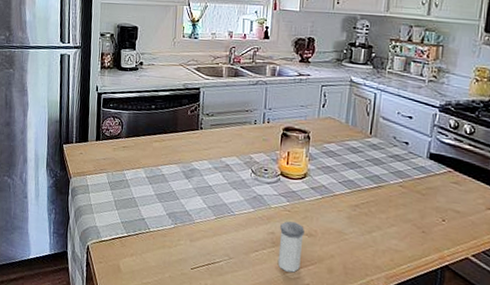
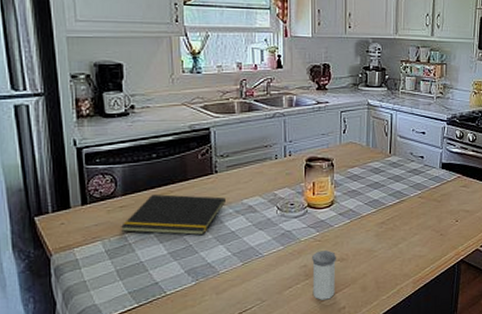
notepad: none [121,141,207,184] -> present [120,194,225,236]

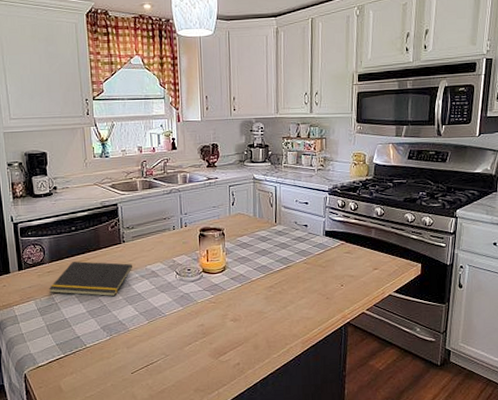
salt shaker: present [312,250,336,300] -> none [208,311,230,357]

